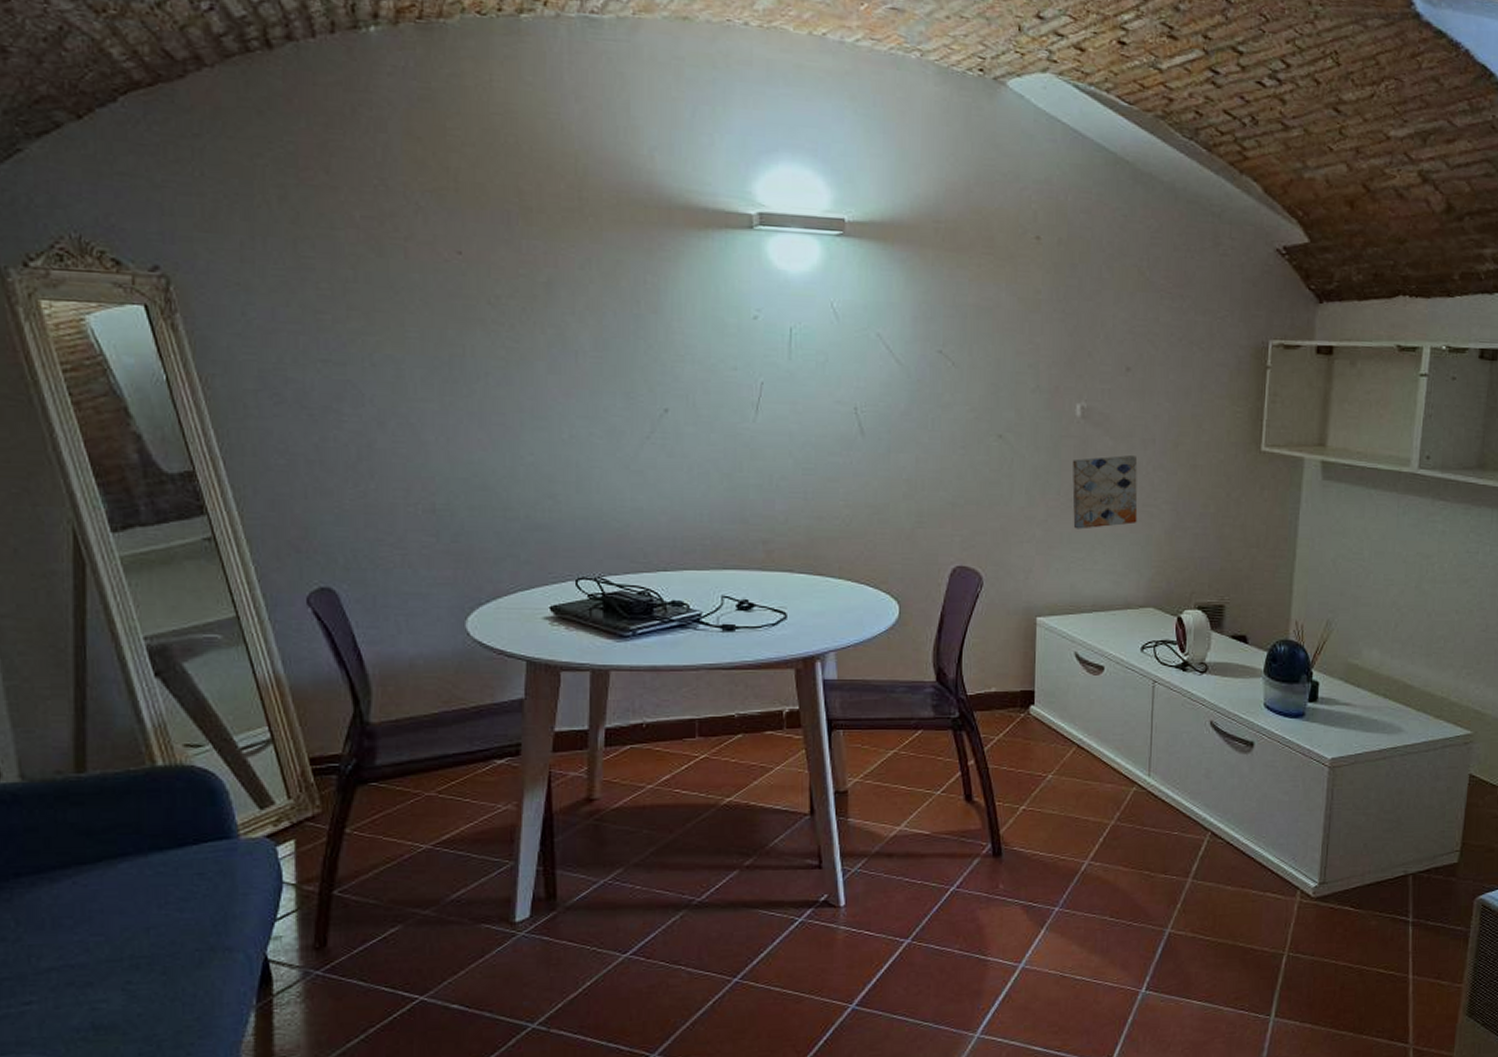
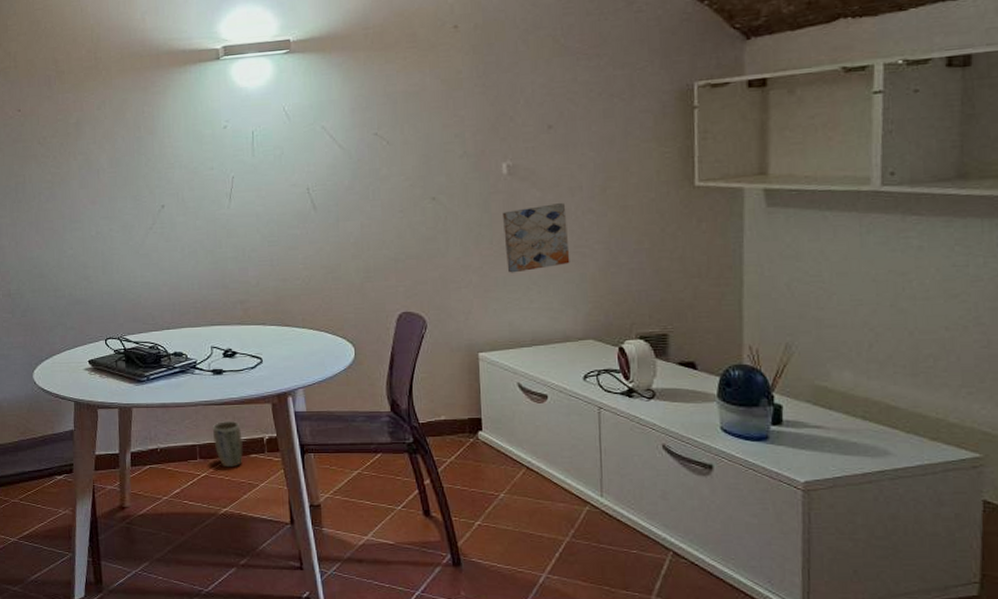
plant pot: none [717,690,756,747] -> present [212,421,243,468]

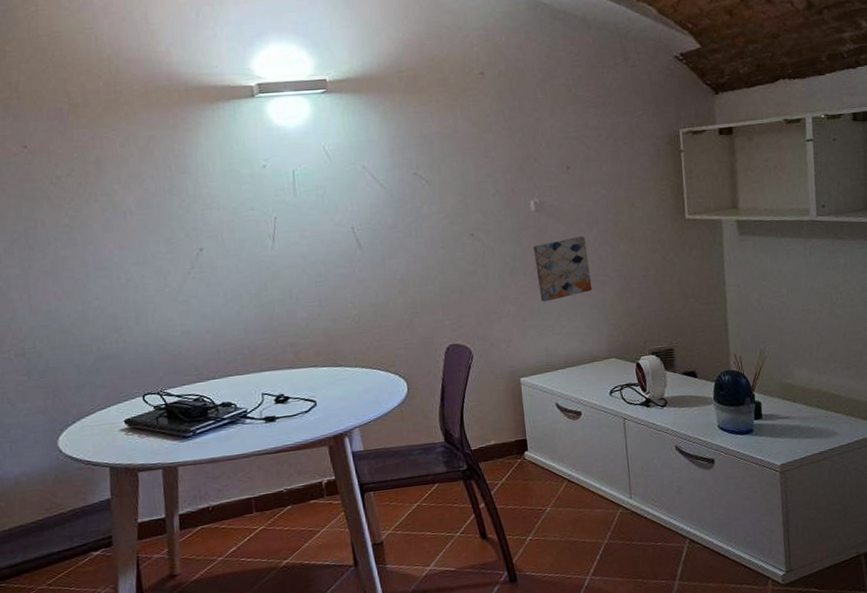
plant pot: present [212,421,243,468] -> none [267,468,302,518]

